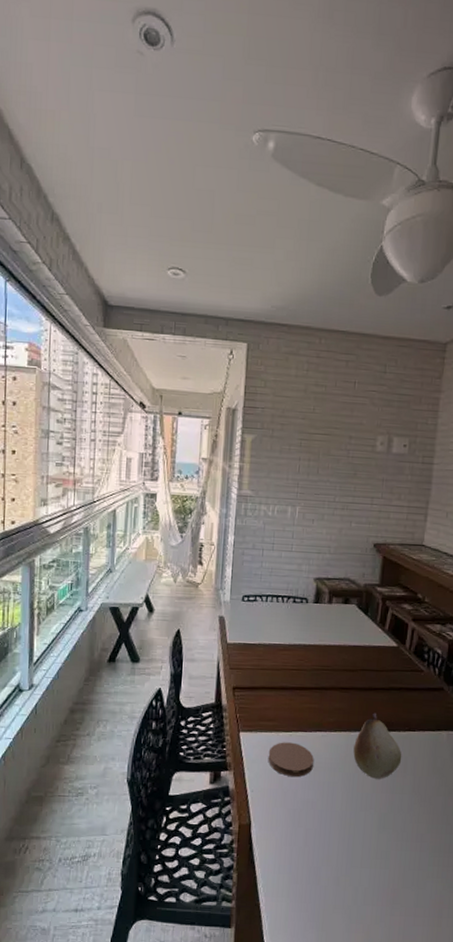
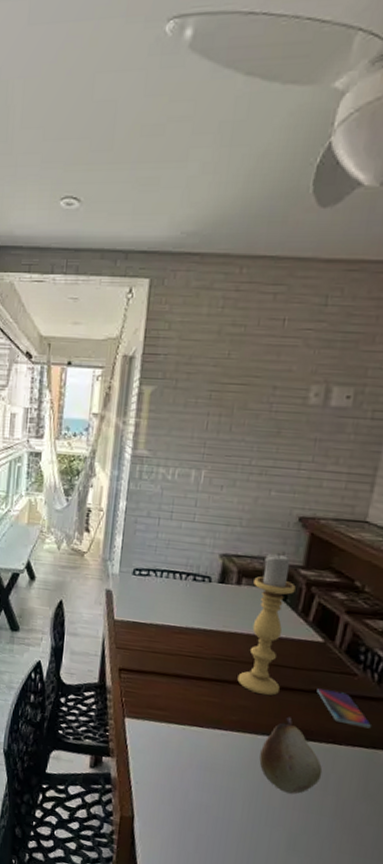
coaster: present [268,742,314,778] -> none [156,735,210,776]
candle holder: none [333,575,374,697] -> present [237,553,296,696]
smartphone: none [394,686,435,715] -> present [317,688,371,729]

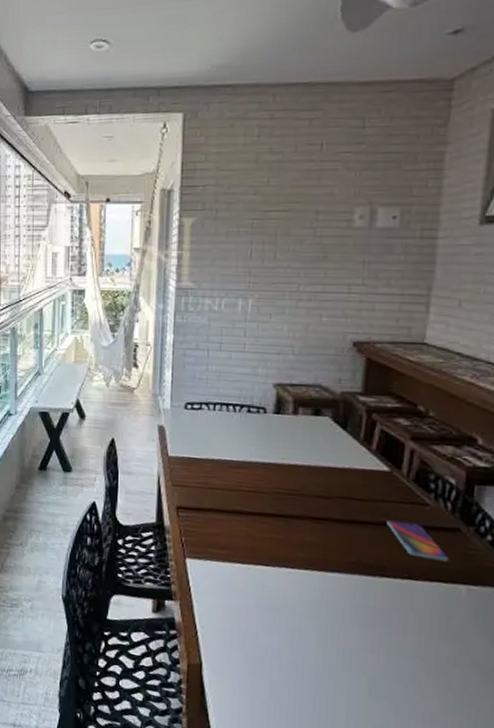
candle holder: present [237,553,296,696] -> none [301,380,355,530]
fruit: present [259,716,323,794] -> none [331,551,400,635]

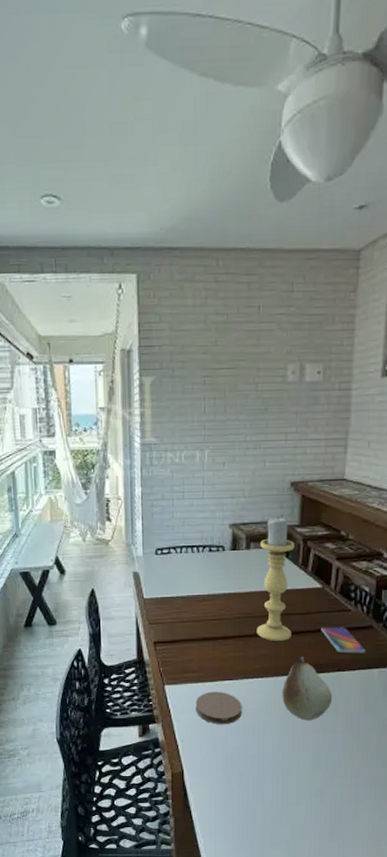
coaster: none [220,575,279,619] -> present [195,691,242,725]
candle holder: none [301,380,355,530] -> present [256,517,295,642]
fruit: none [331,551,400,635] -> present [282,656,333,721]

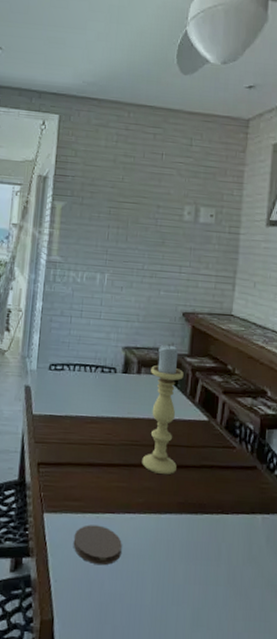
fruit: present [282,656,333,721] -> none [164,493,216,568]
smartphone: present [321,627,365,653] -> none [206,463,249,496]

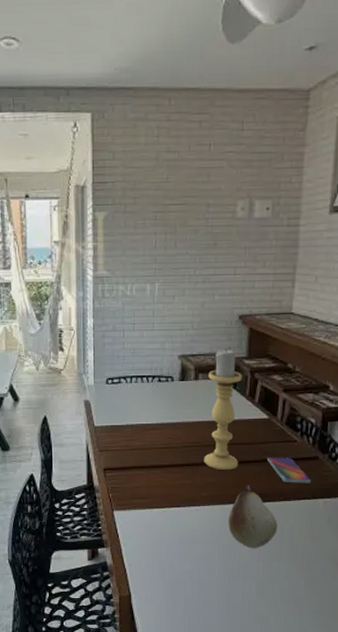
coaster: present [73,525,122,566] -> none [143,518,189,551]
fruit: none [164,493,216,568] -> present [228,485,278,548]
smartphone: none [206,463,249,496] -> present [267,457,311,483]

